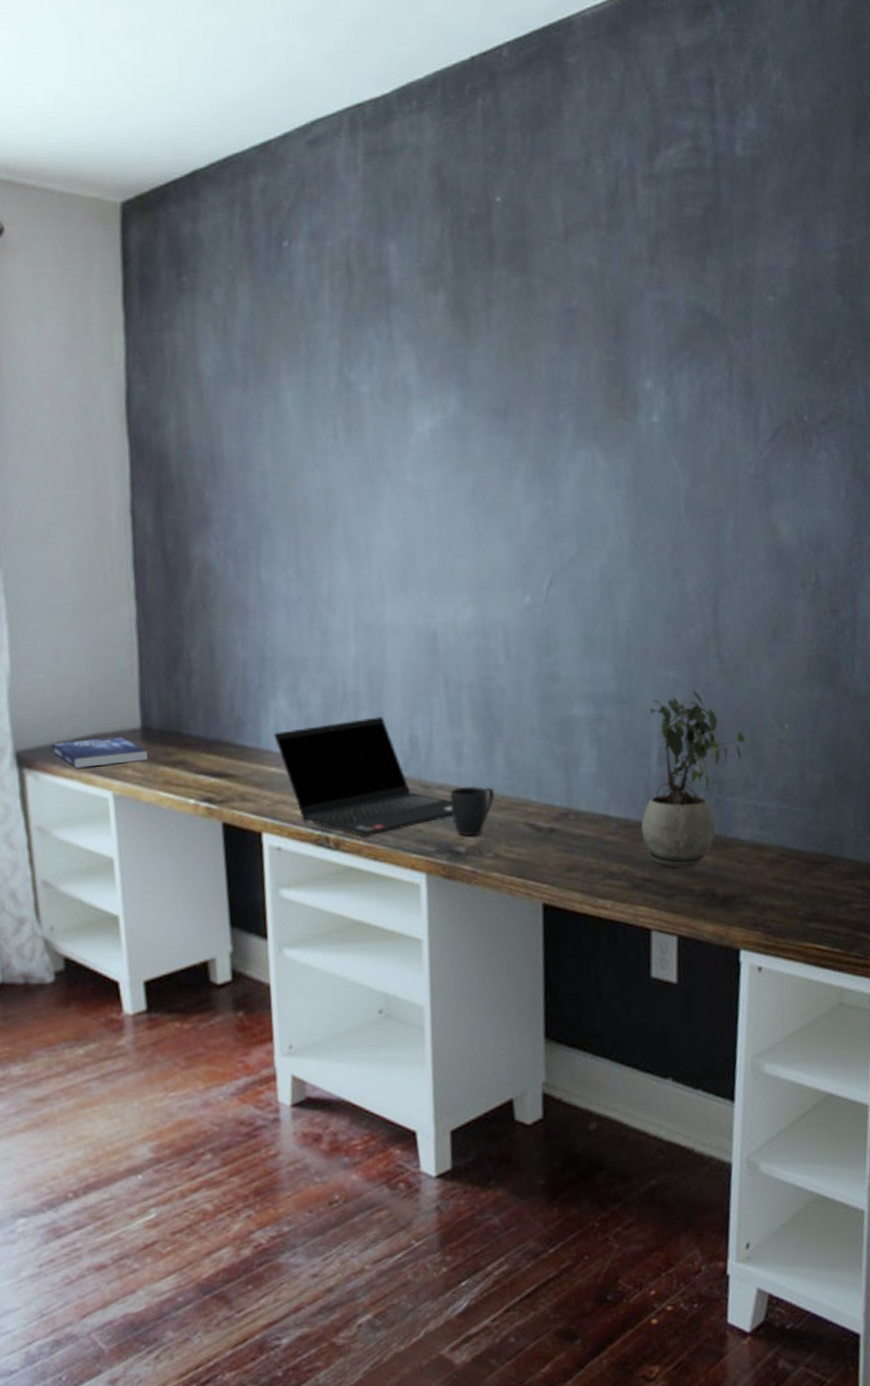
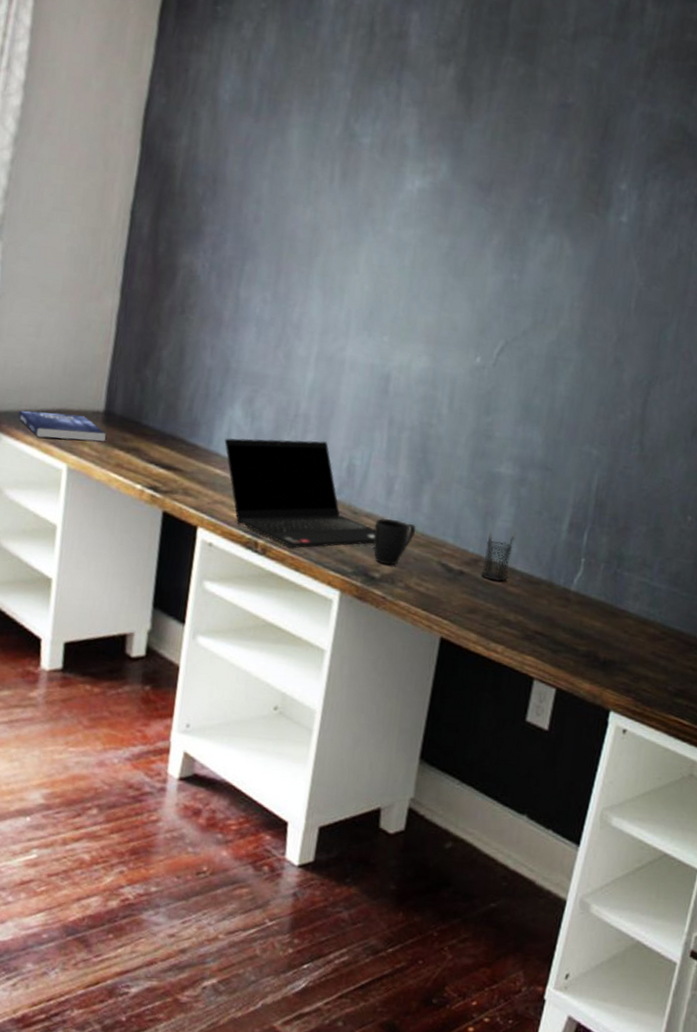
pencil holder: none [572,778,603,833] -> present [481,531,515,582]
potted plant: present [642,690,745,868] -> none [542,470,650,629]

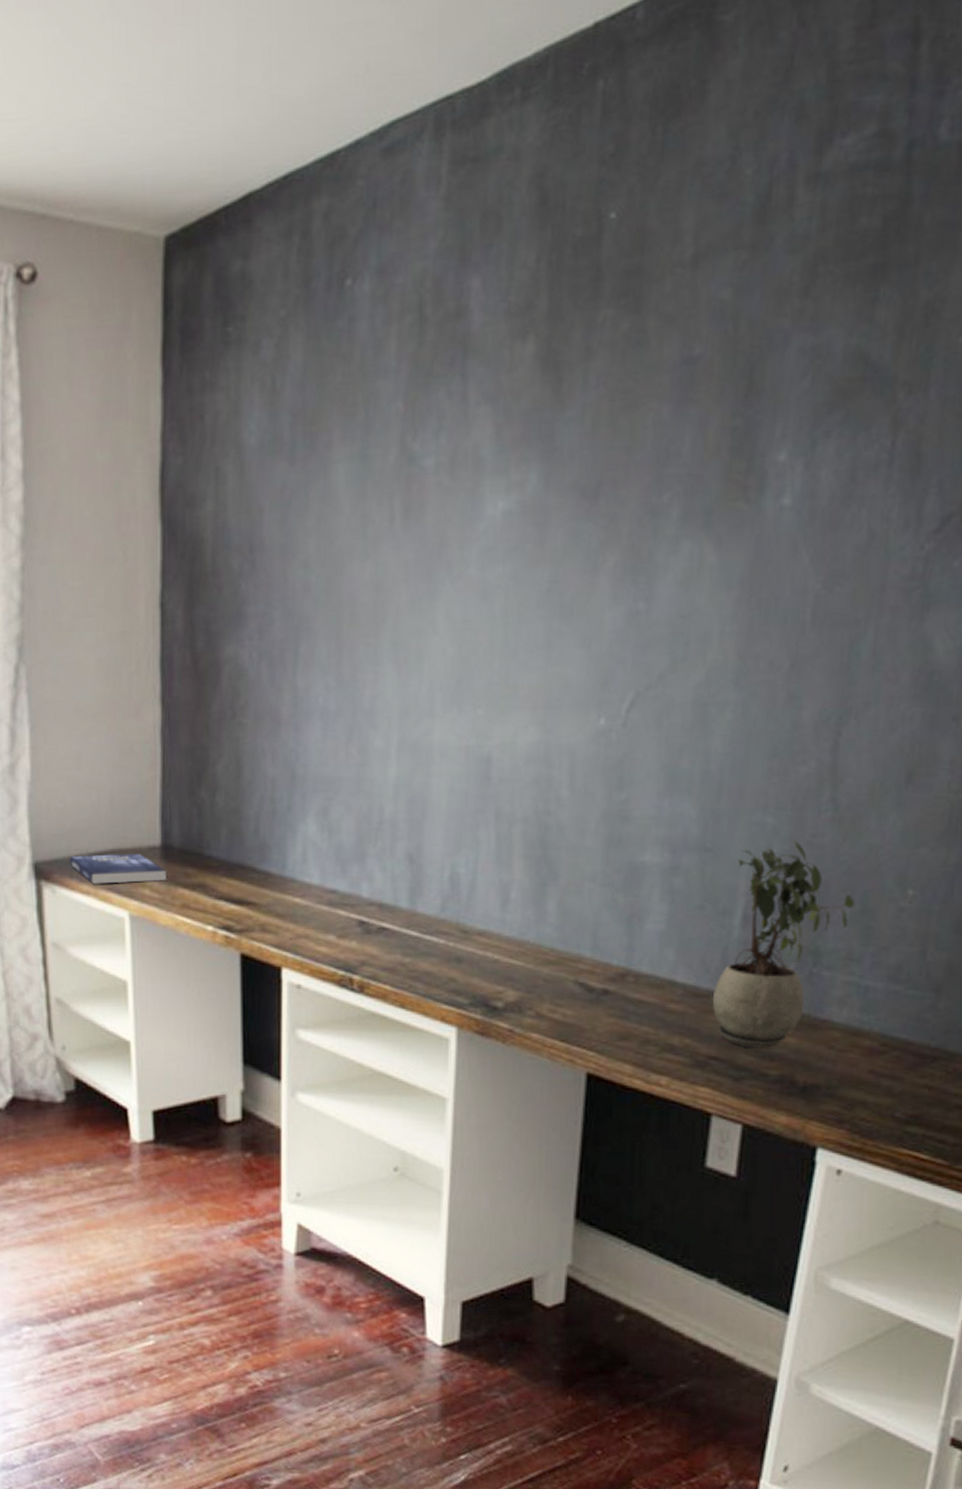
laptop computer: present [224,438,375,549] -> none [300,849,493,982]
mug: present [373,518,416,565] -> none [490,934,543,991]
pencil holder: present [481,531,515,582] -> none [631,937,672,998]
potted plant: none [542,470,650,629] -> present [713,841,854,1048]

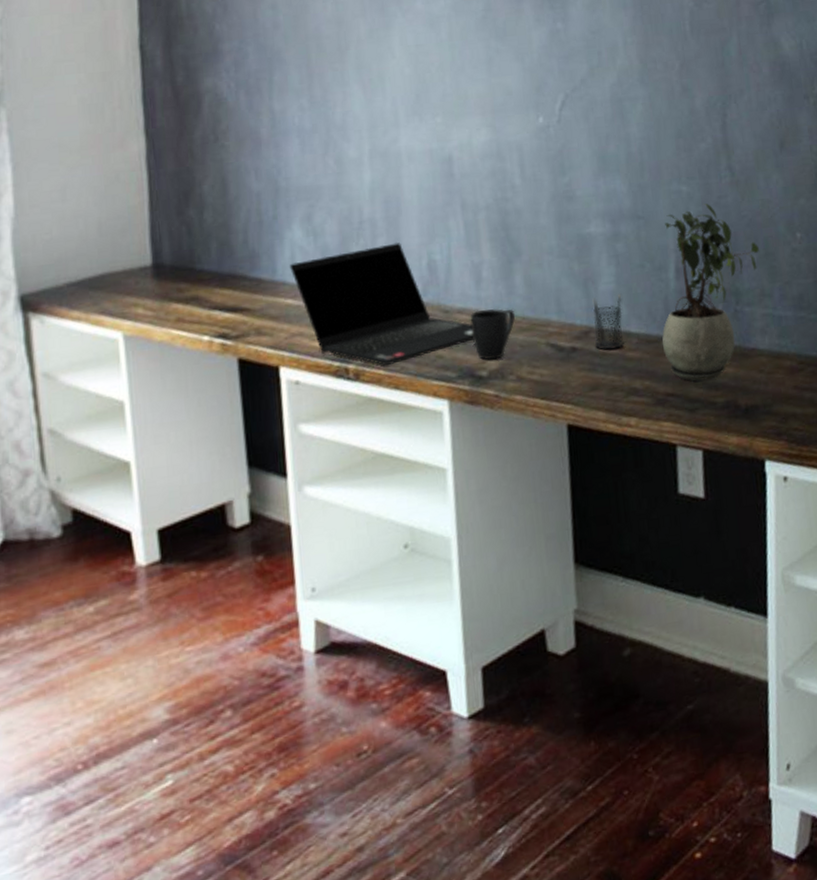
book: present [69,854,166,884] -> none [57,275,159,310]
laptop computer: none [300,849,493,982] -> present [289,243,474,366]
mug: none [490,934,543,991] -> present [470,308,516,360]
pencil holder: none [631,937,672,998] -> present [592,295,623,351]

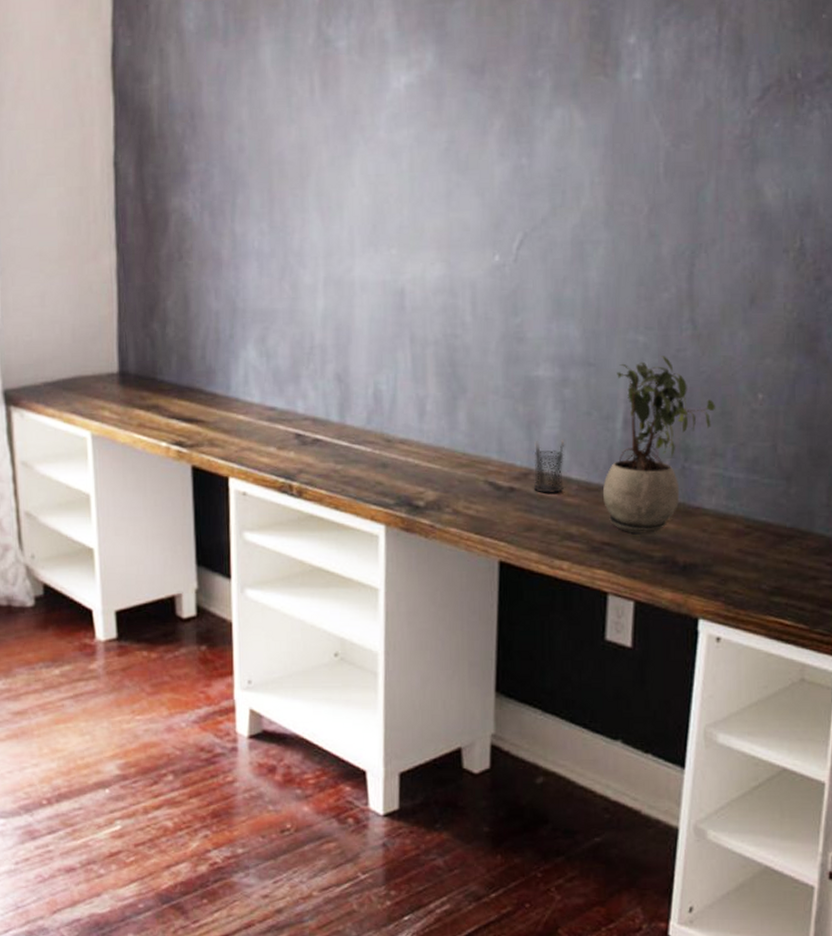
laptop computer: present [289,243,474,366] -> none [243,370,414,487]
mug: present [470,308,516,360] -> none [411,442,456,491]

